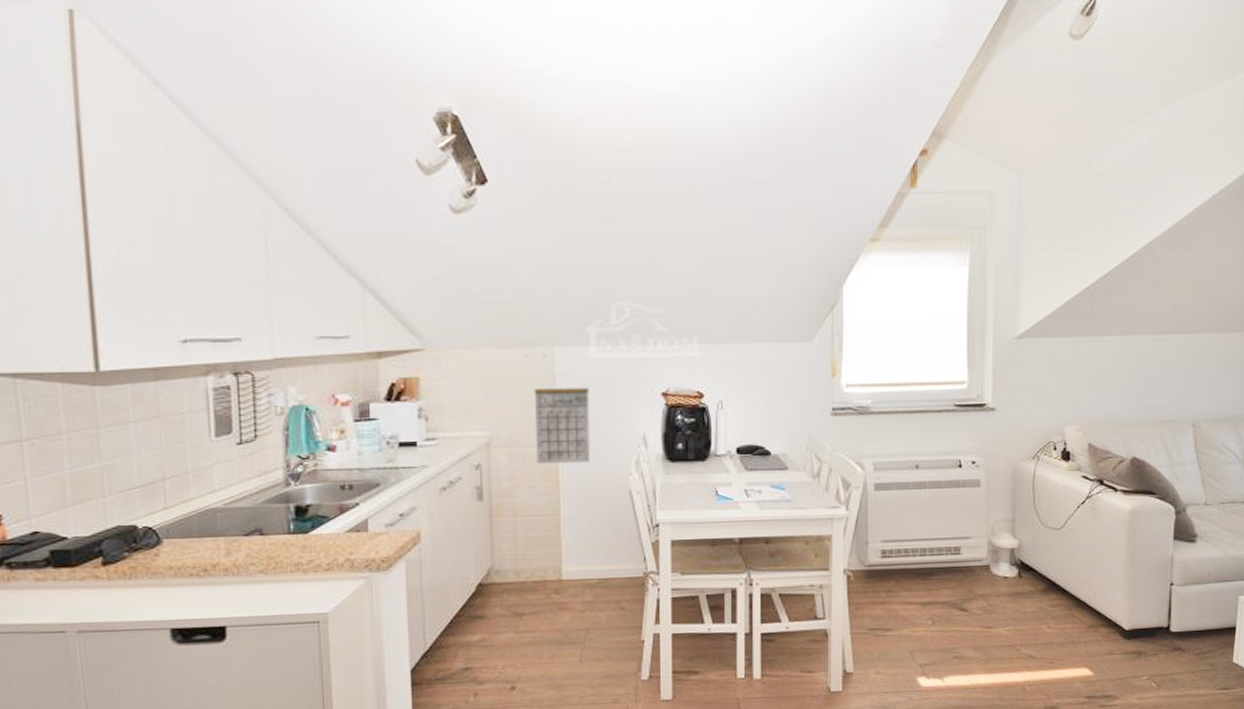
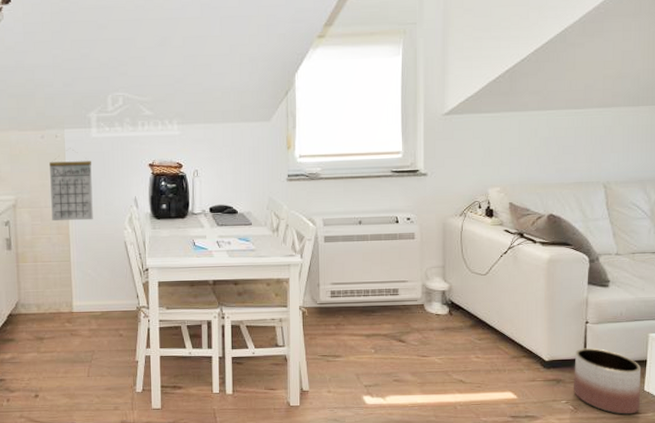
planter: none [1156,614,1230,691] -> present [574,348,642,415]

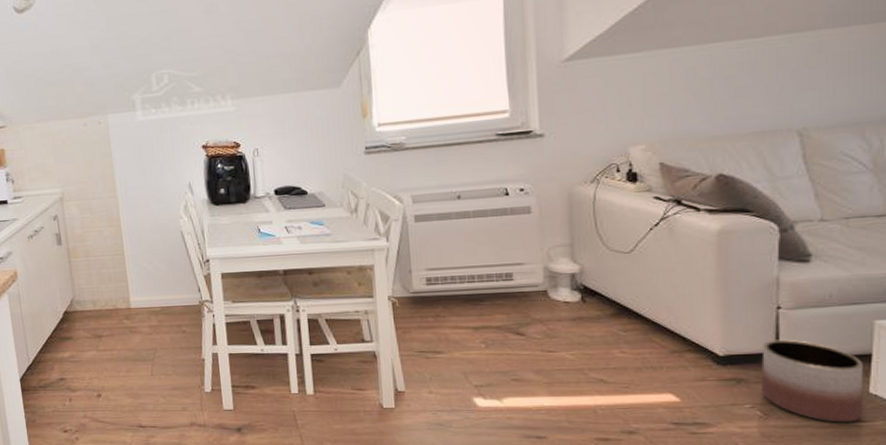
calendar: present [48,158,93,222] -> none [93,146,145,213]

